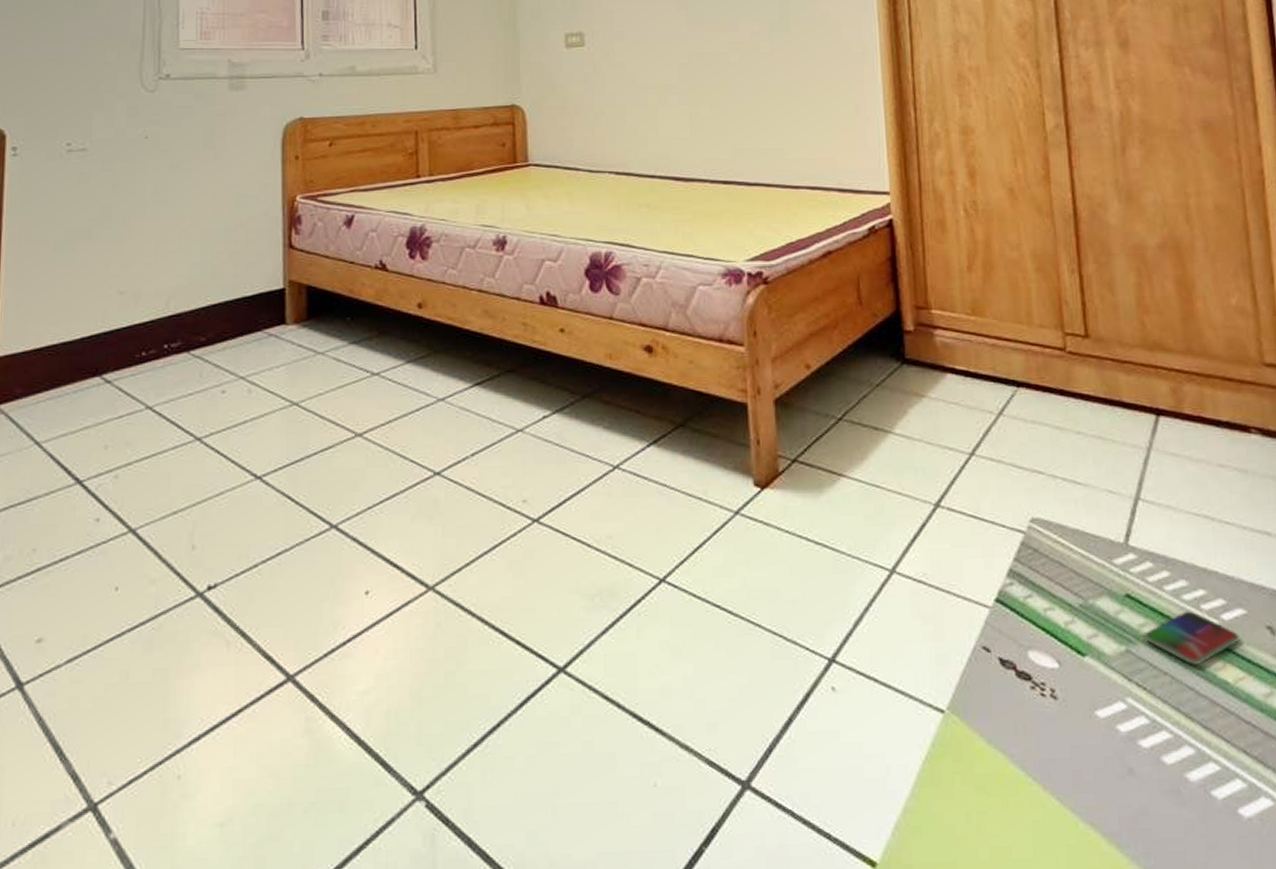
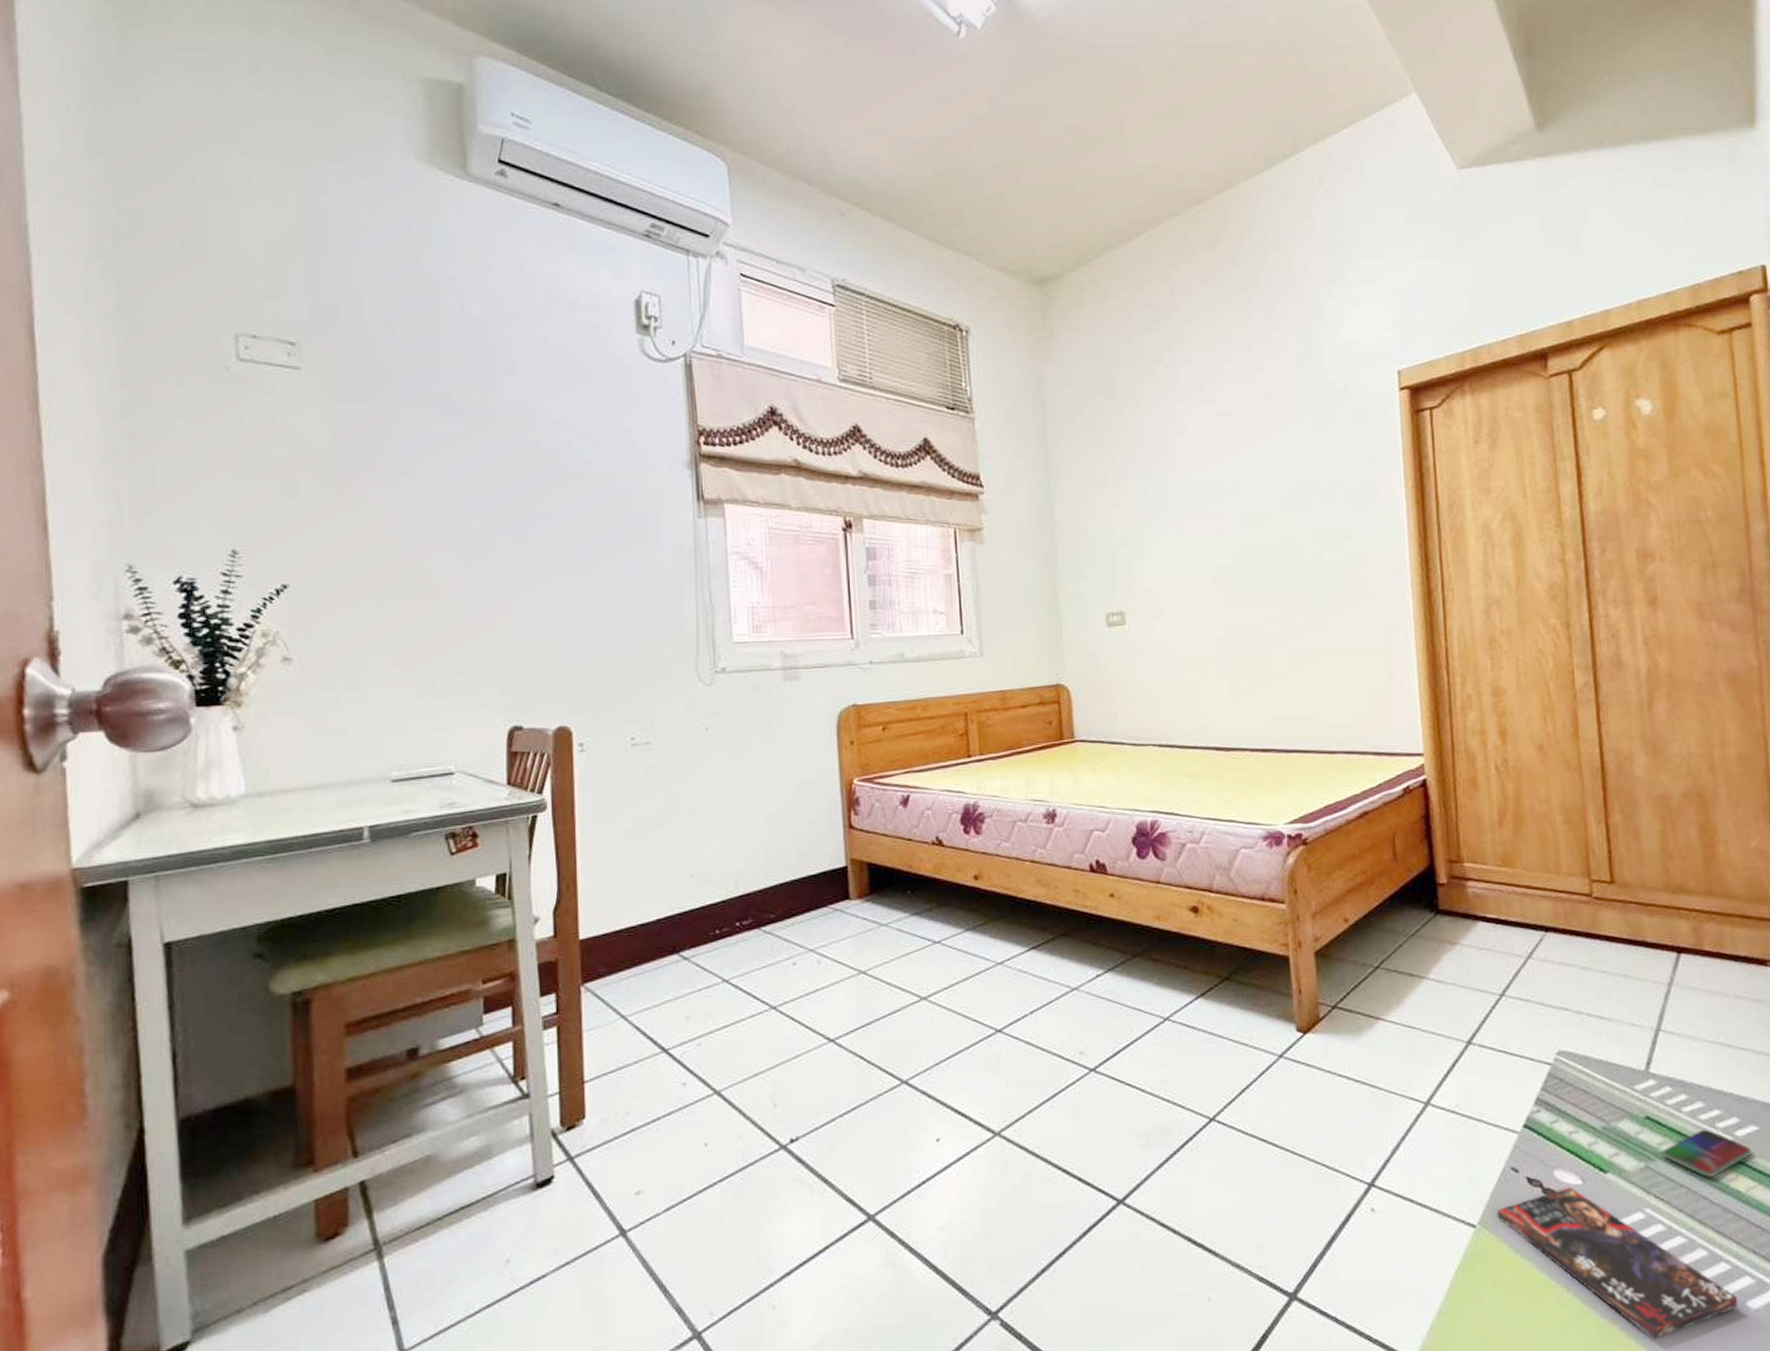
book: none [967,670,1229,850] -> present [1496,1186,1738,1340]

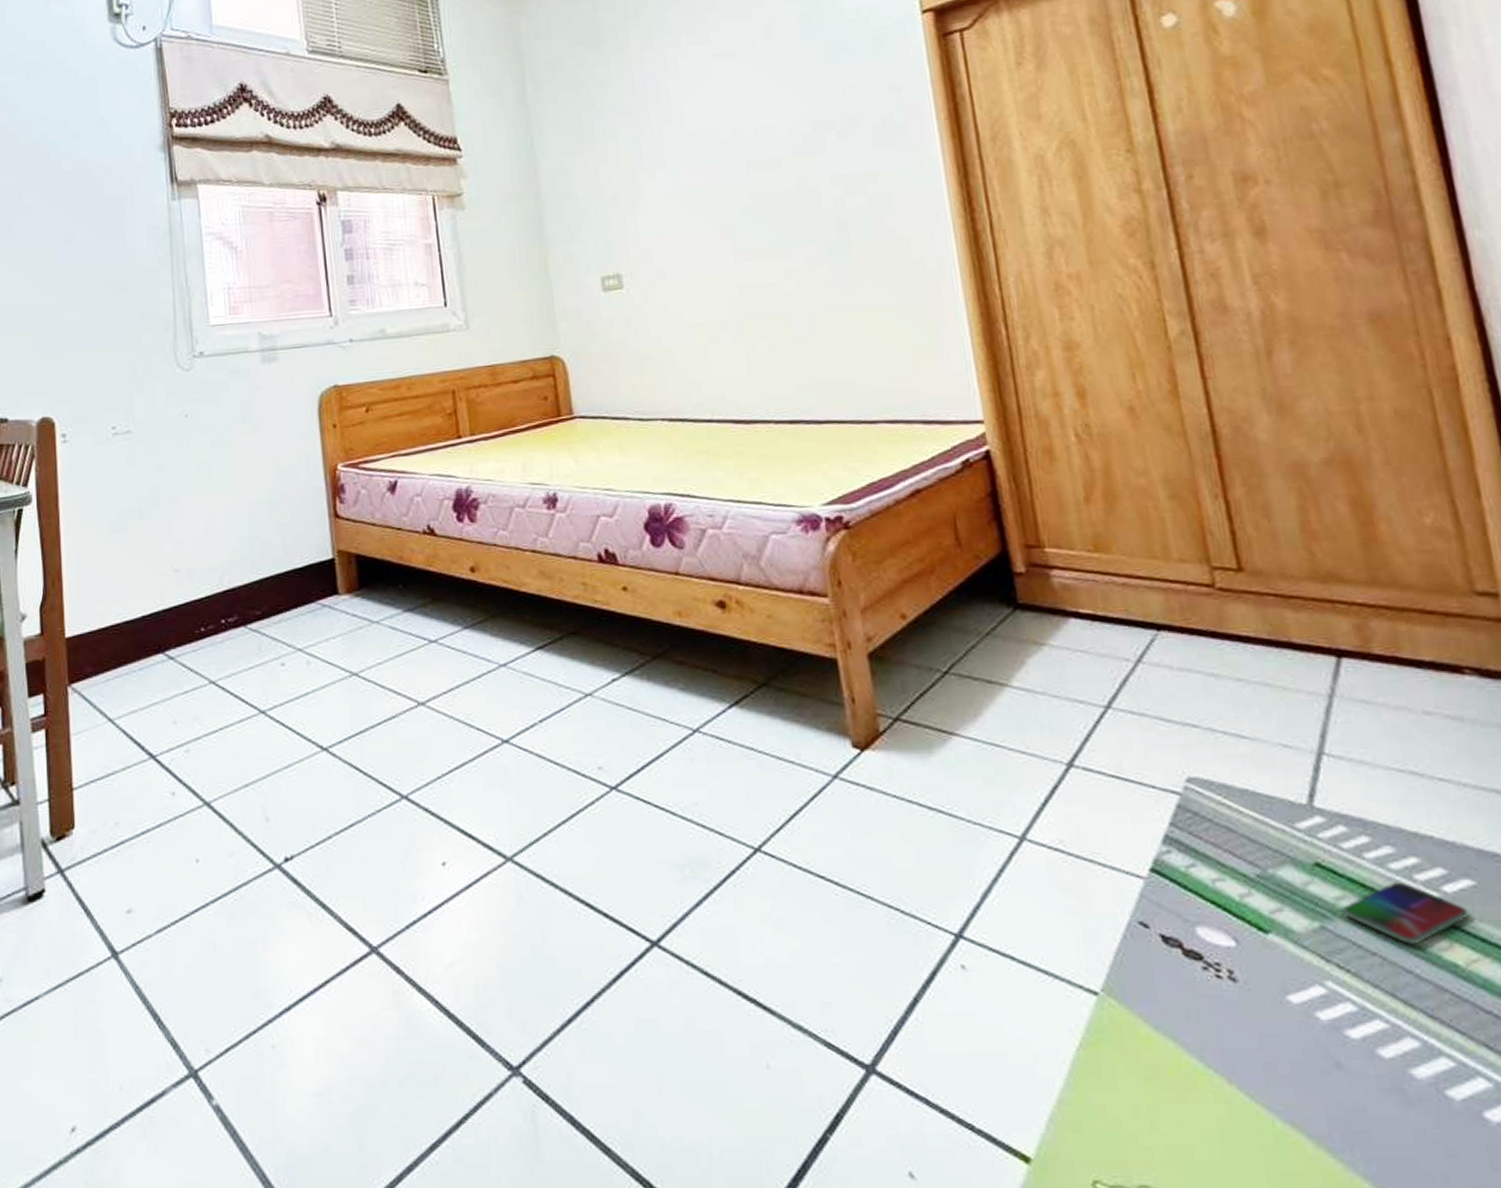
book: present [1496,1186,1738,1340] -> none [1124,948,1472,1155]

